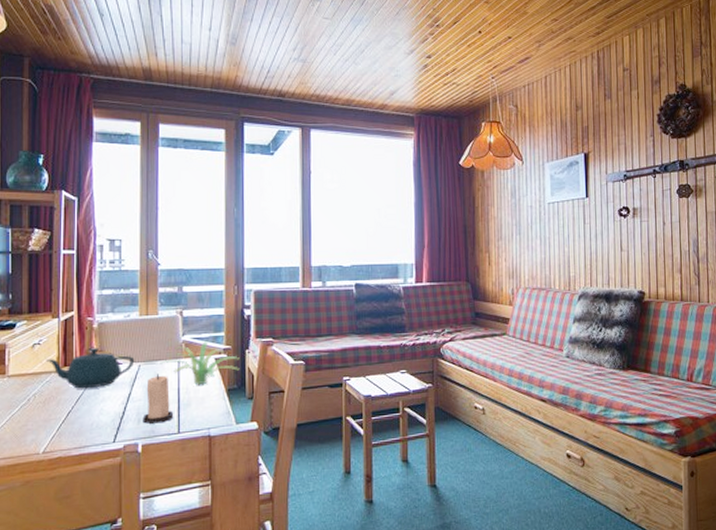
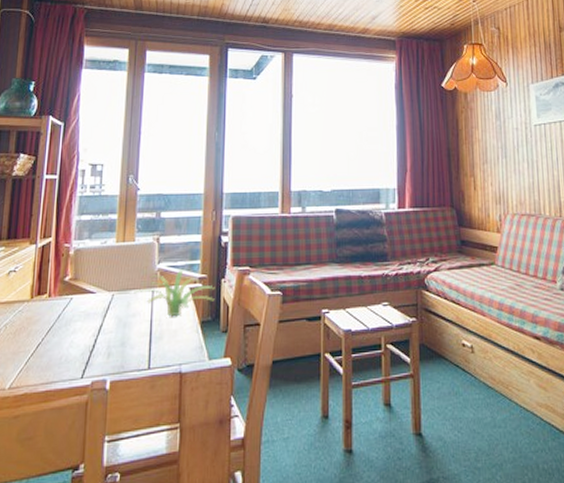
teapot: present [46,348,135,389] -> none [20,276,109,319]
candle: present [142,374,174,424] -> none [112,304,145,358]

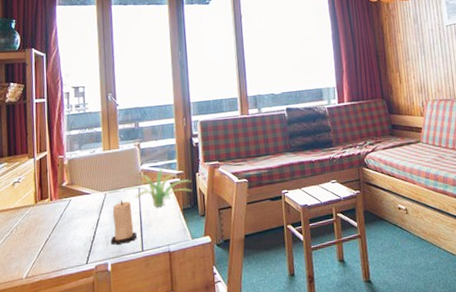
candle: none [112,304,145,358] -> present [110,200,138,245]

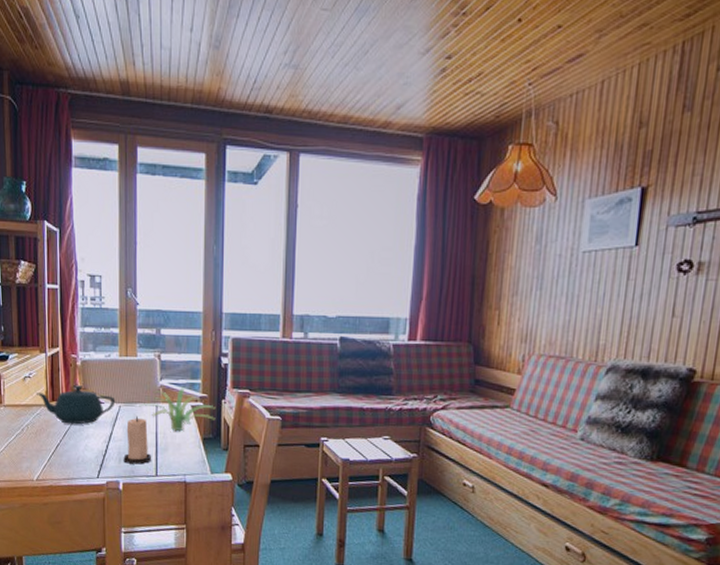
teapot: none [25,181,101,219] -> present [36,385,116,425]

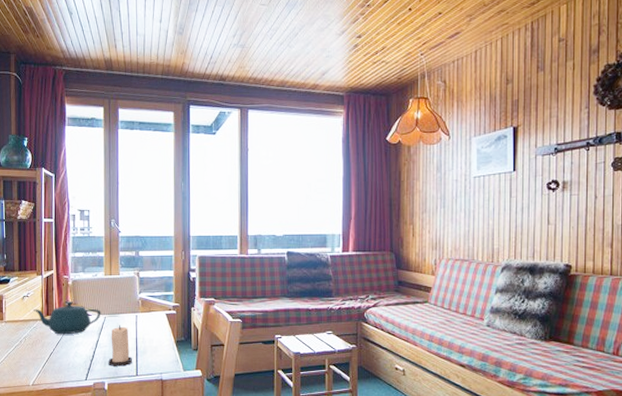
plant: present [139,388,216,432] -> none [121,299,187,336]

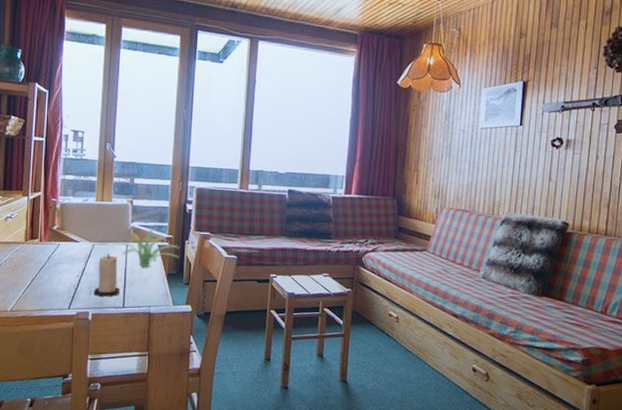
teapot: present [33,301,101,335] -> none [16,225,90,261]
plant: none [121,299,187,336] -> present [111,229,180,268]

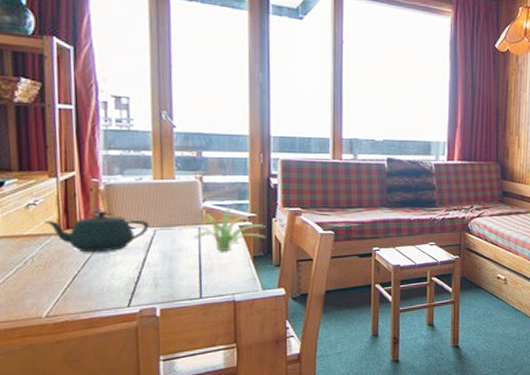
teapot: none [16,225,90,261] -> present [43,211,150,253]
candle: present [93,254,121,297] -> none [160,239,195,289]

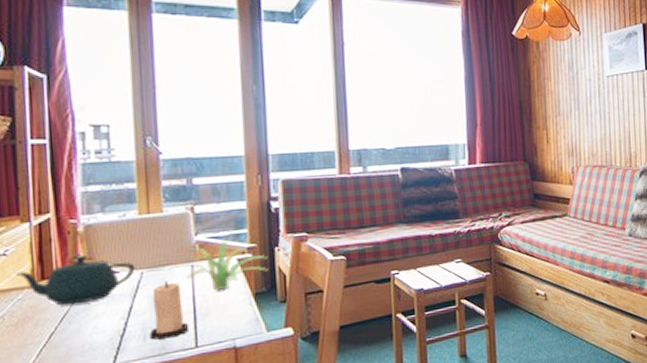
candle: none [160,239,195,289] -> present [149,281,190,340]

